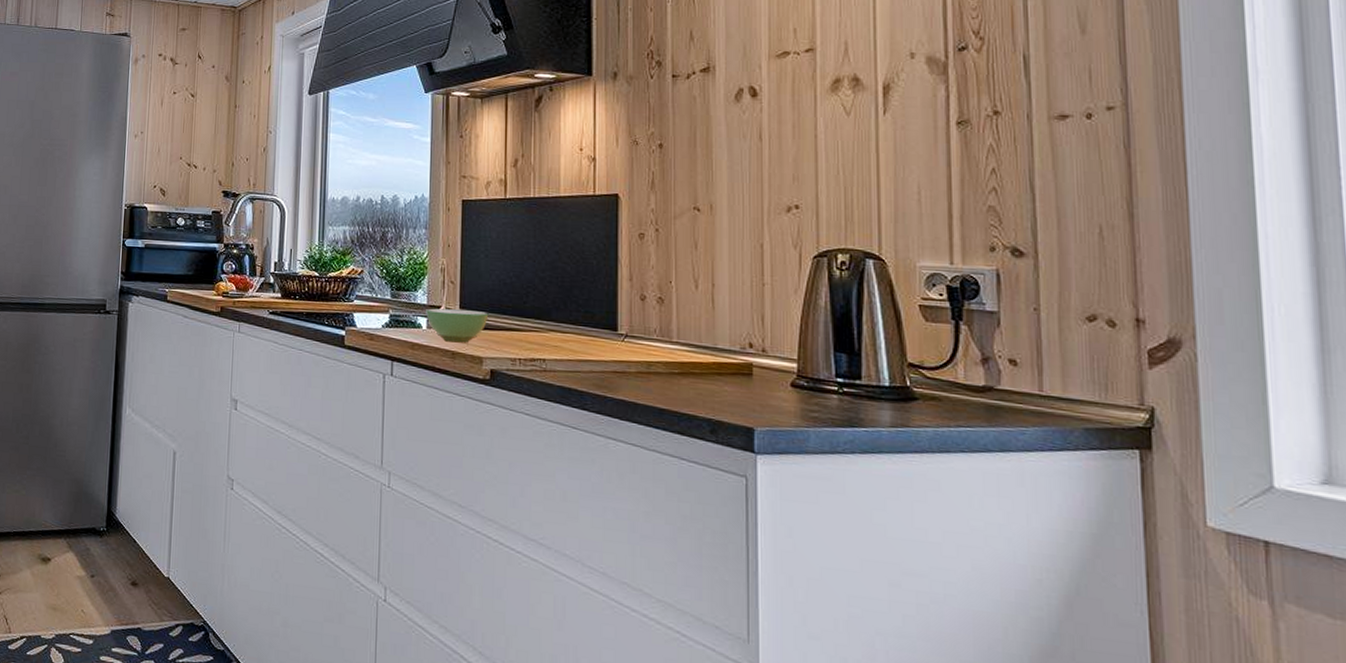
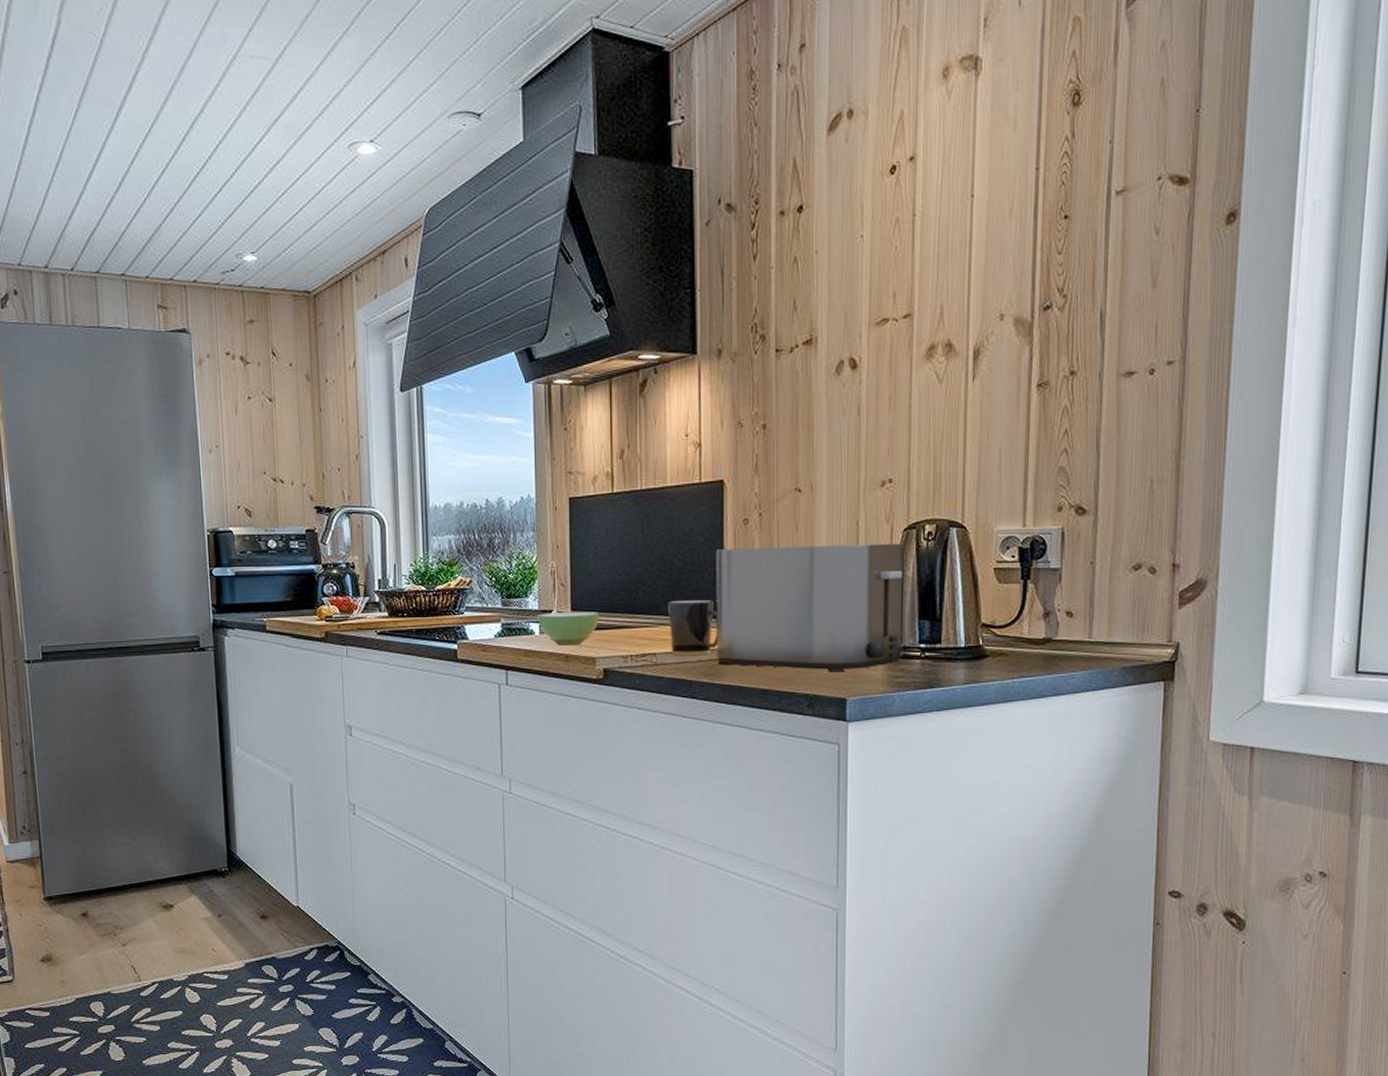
mug: none [559,307,611,367] -> present [668,599,717,657]
toaster: none [609,261,818,399] -> present [716,543,906,672]

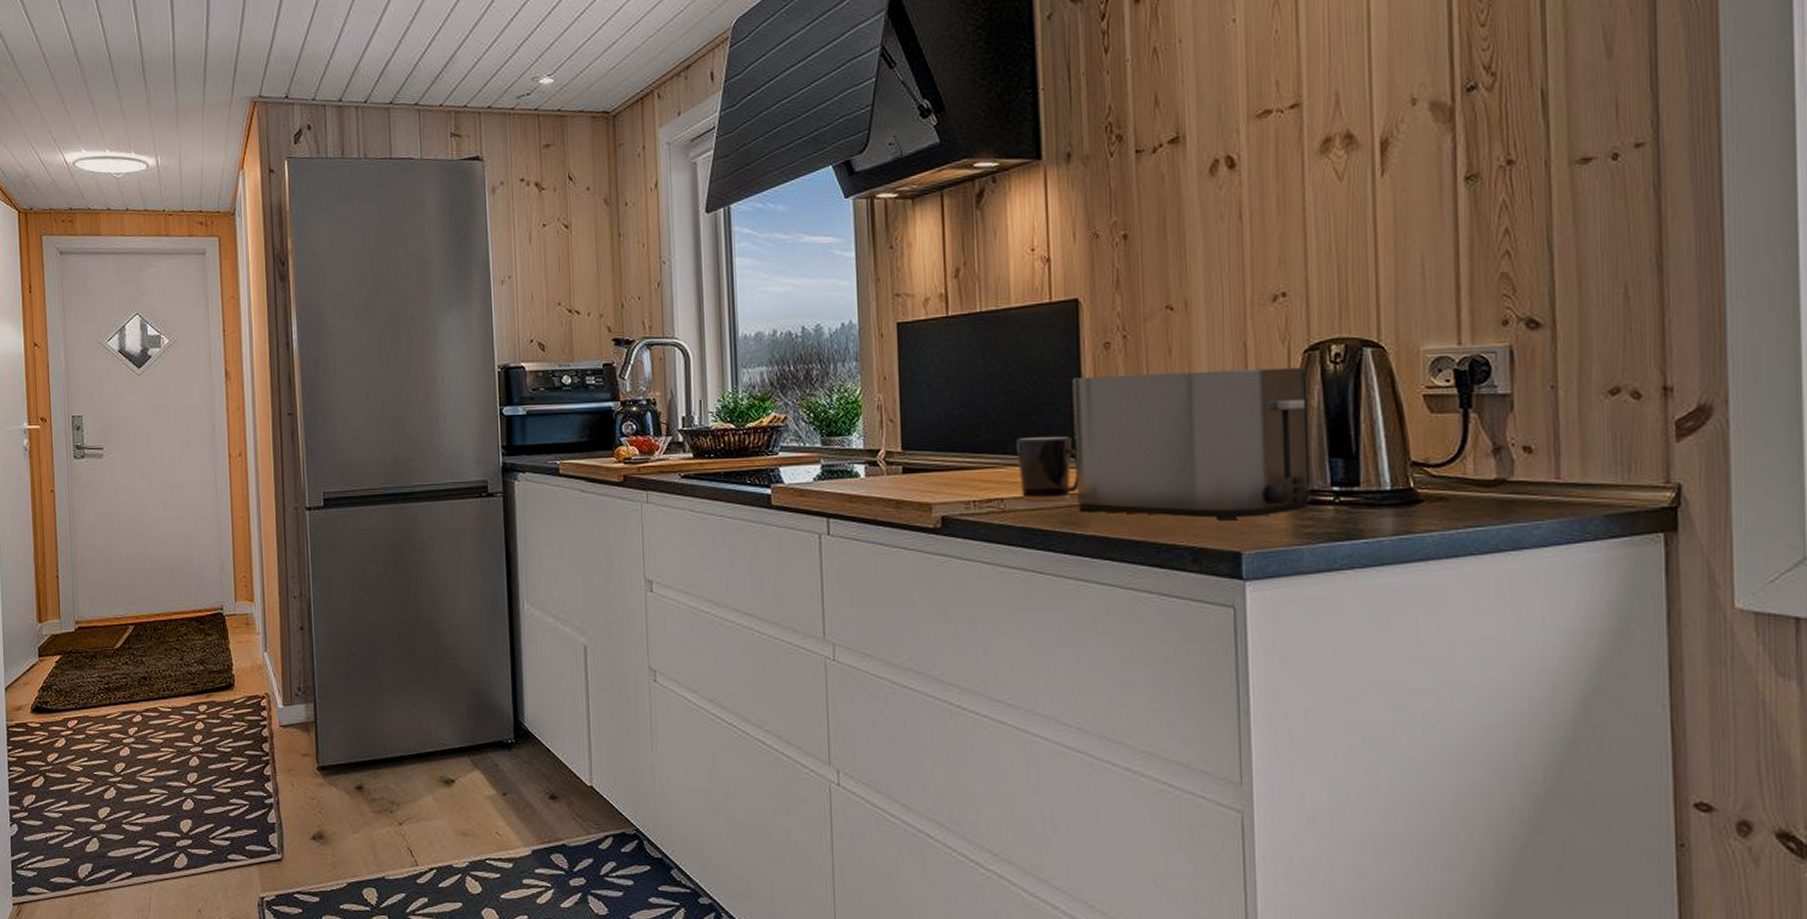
bowl: present [536,612,600,648] -> none [861,451,936,492]

